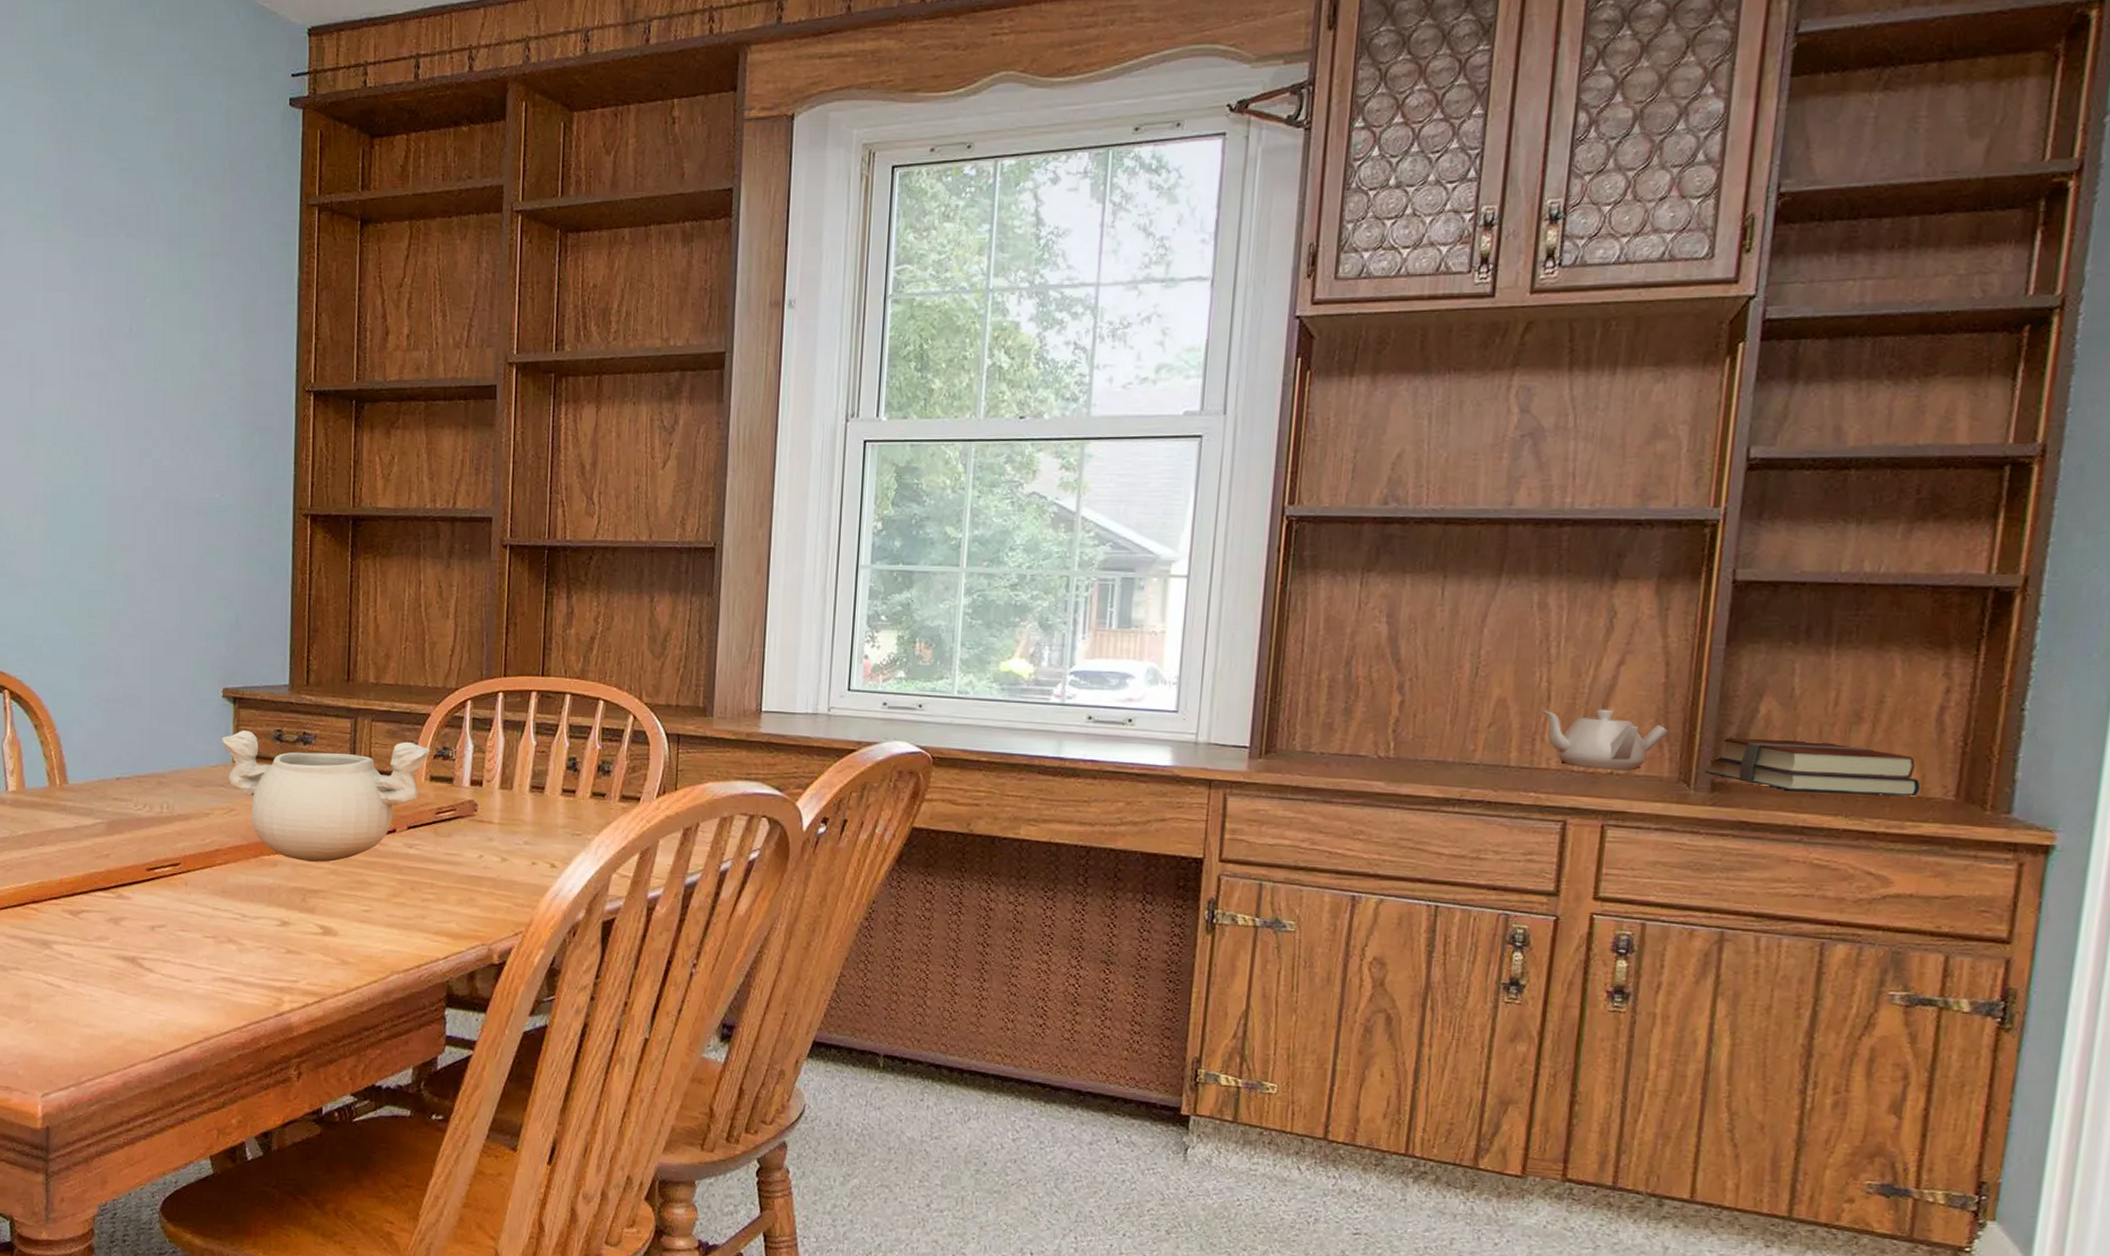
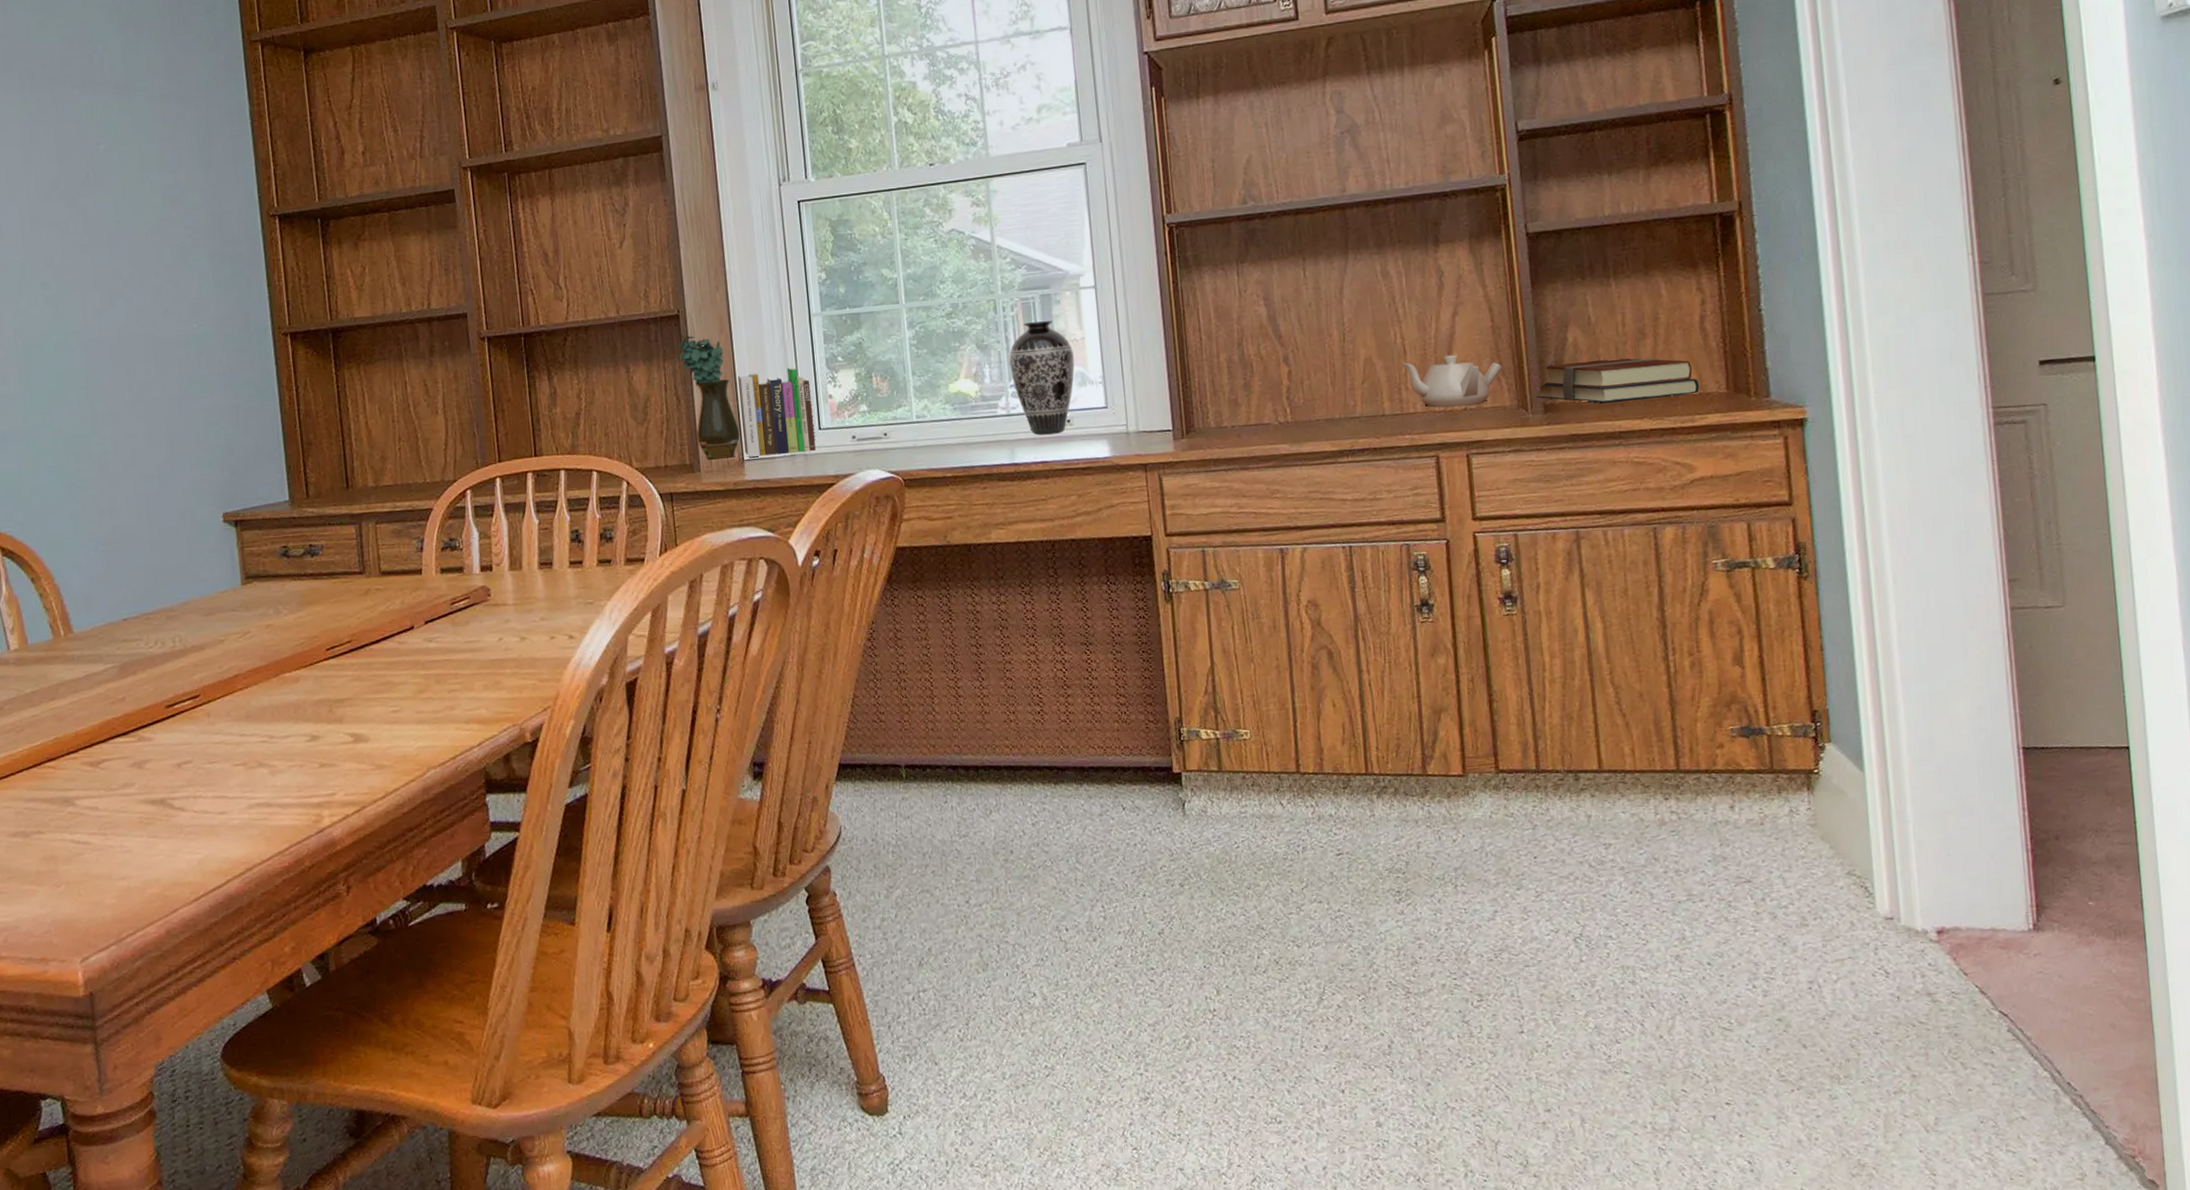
bowl: present [221,730,431,862] -> none [227,538,438,673]
vase: none [708,568,762,707] -> present [679,333,740,460]
books: none [763,619,846,713] -> present [738,367,816,457]
decorative vase: none [1073,606,1150,734] -> present [1009,320,1075,436]

